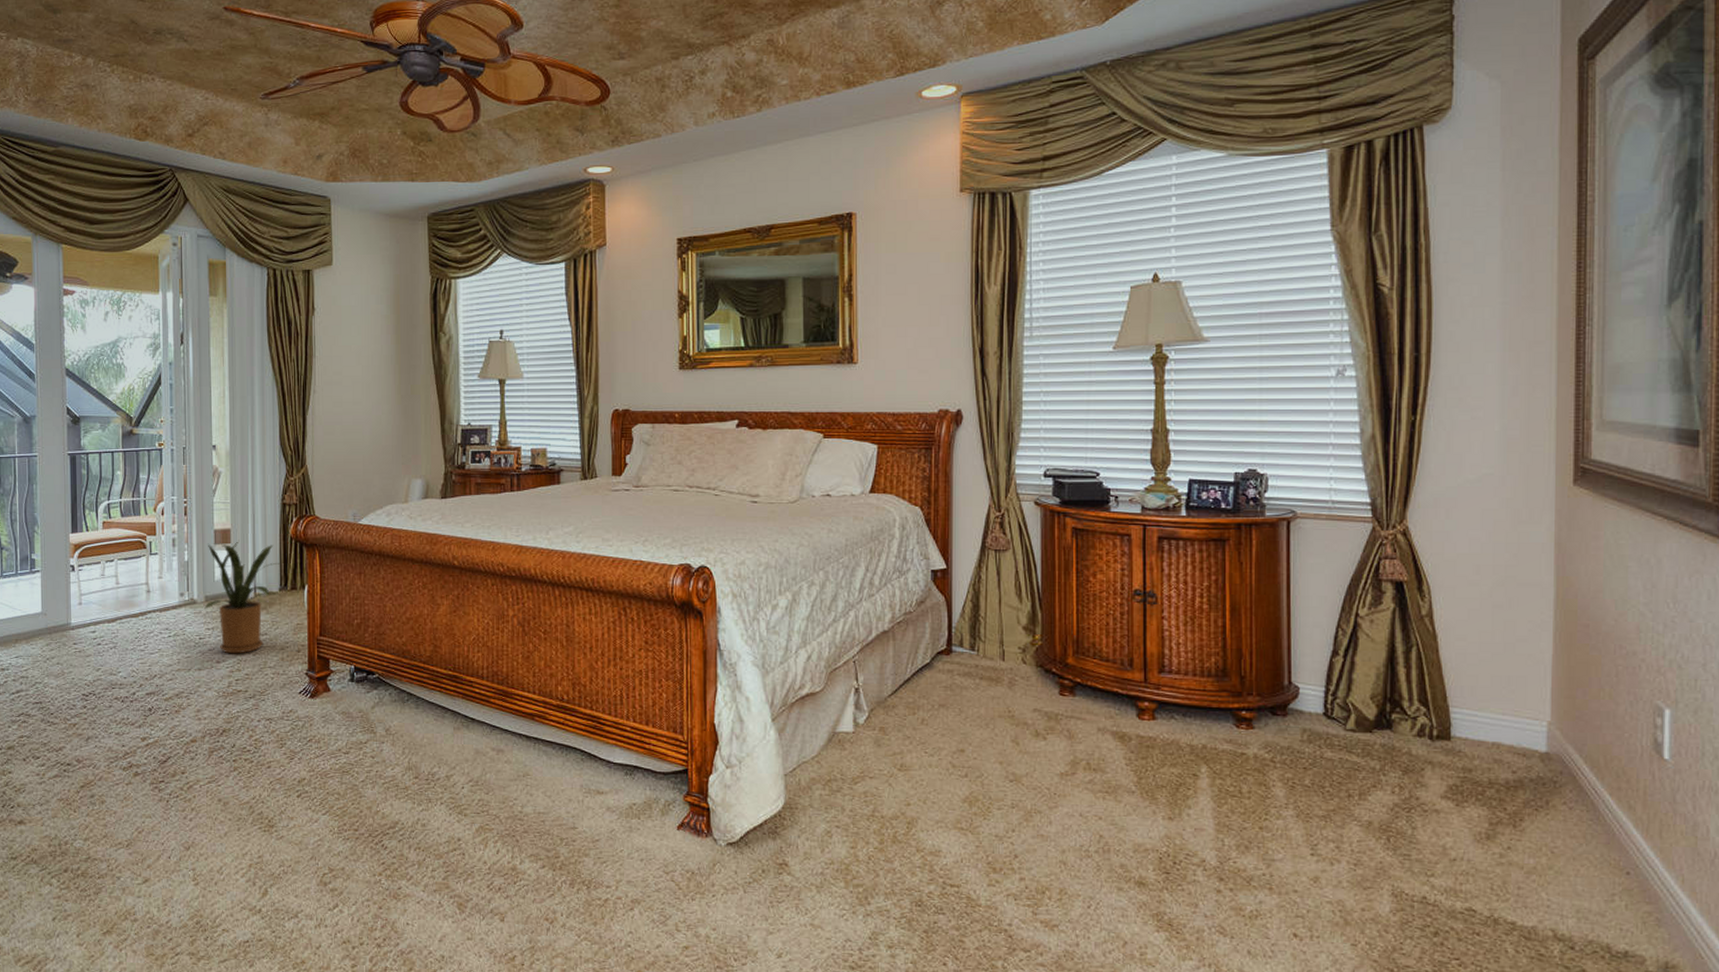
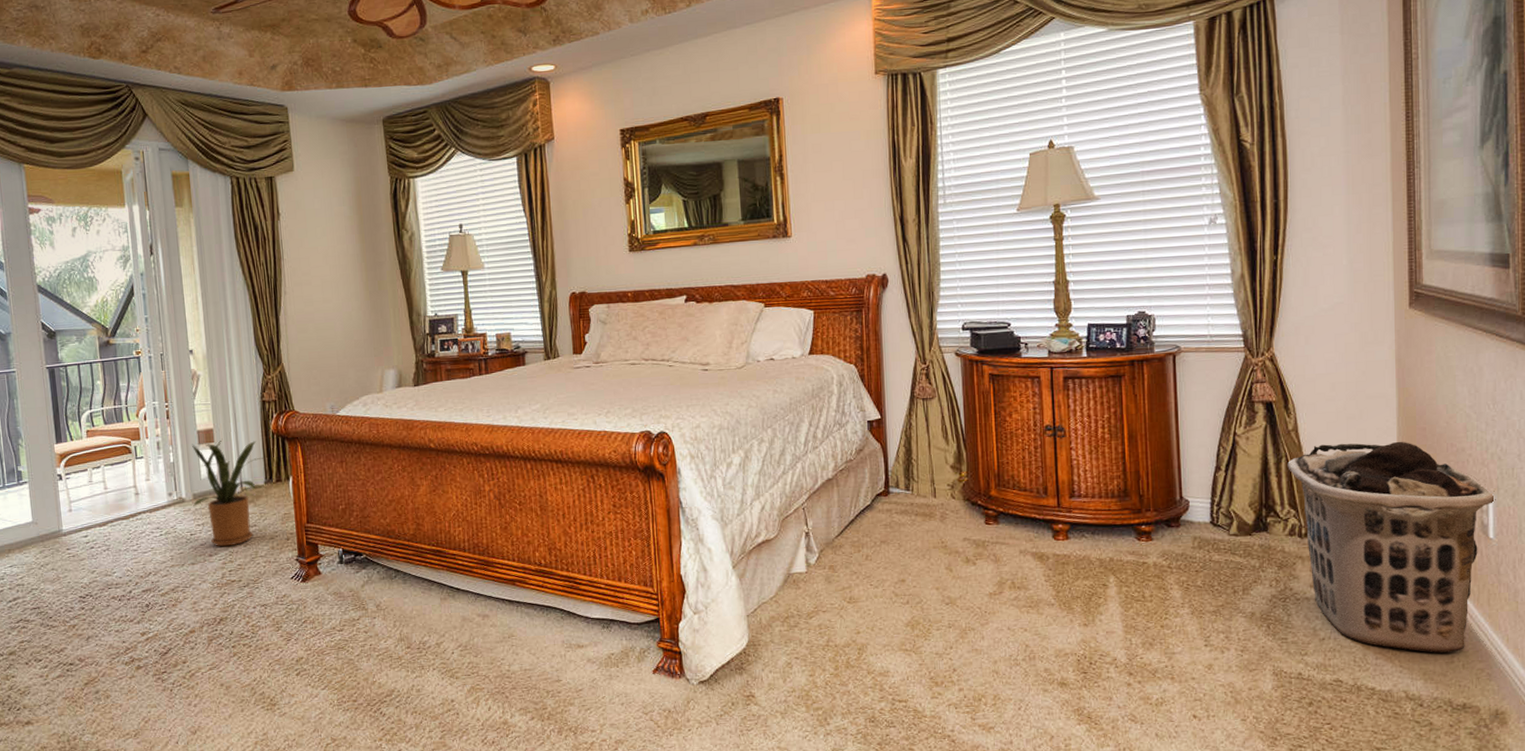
clothes hamper: none [1419,635,1674,889] -> present [1287,441,1496,653]

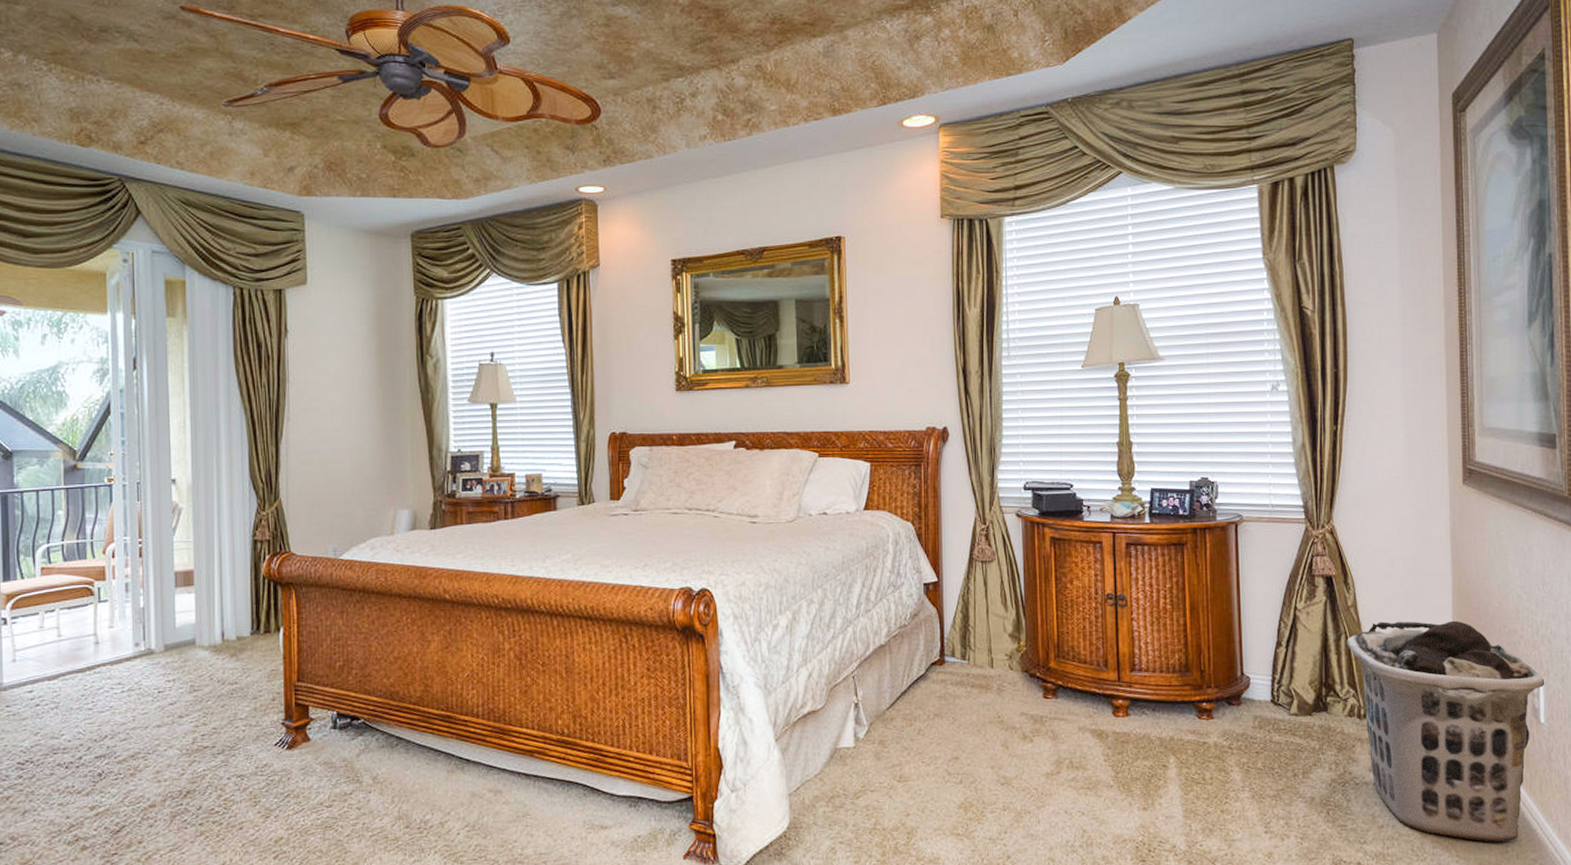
house plant: present [192,438,267,547] -> none [164,581,252,707]

